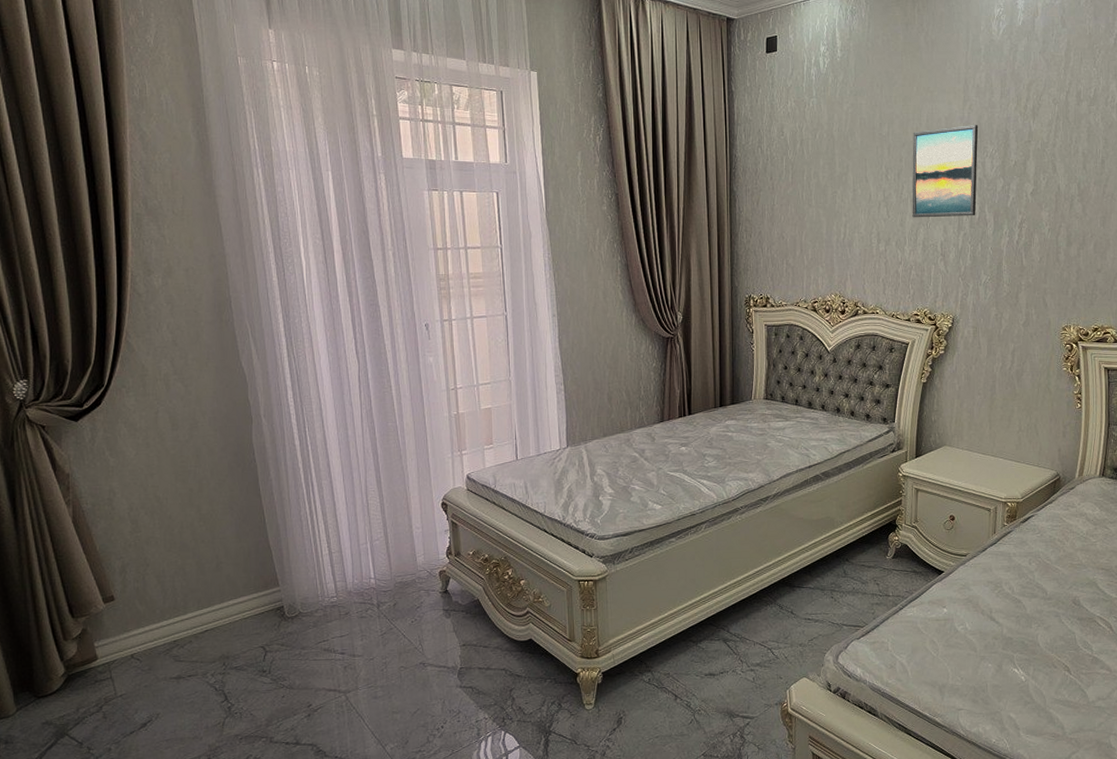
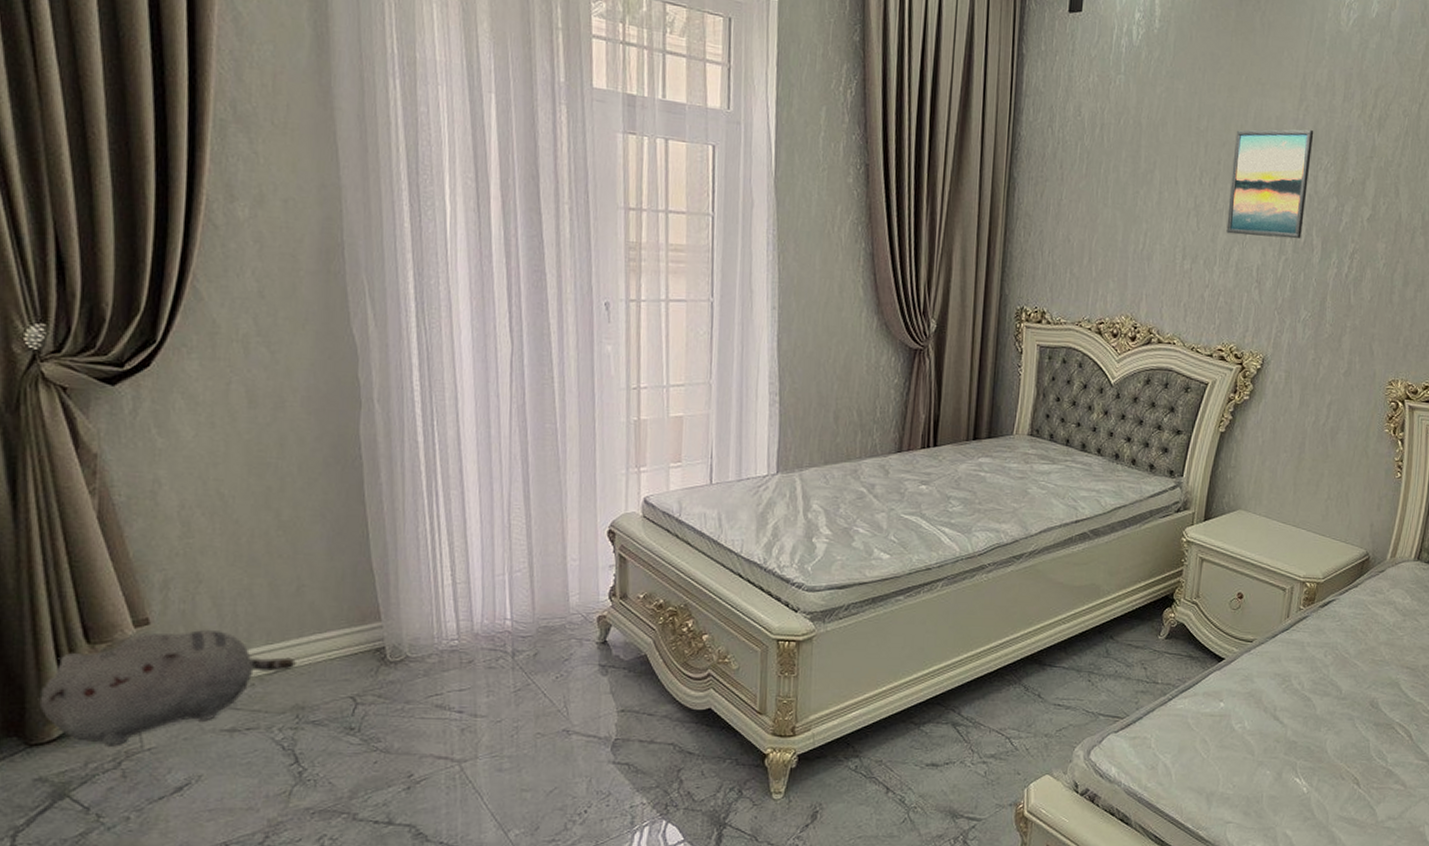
plush toy: none [41,601,220,695] -> present [37,629,296,747]

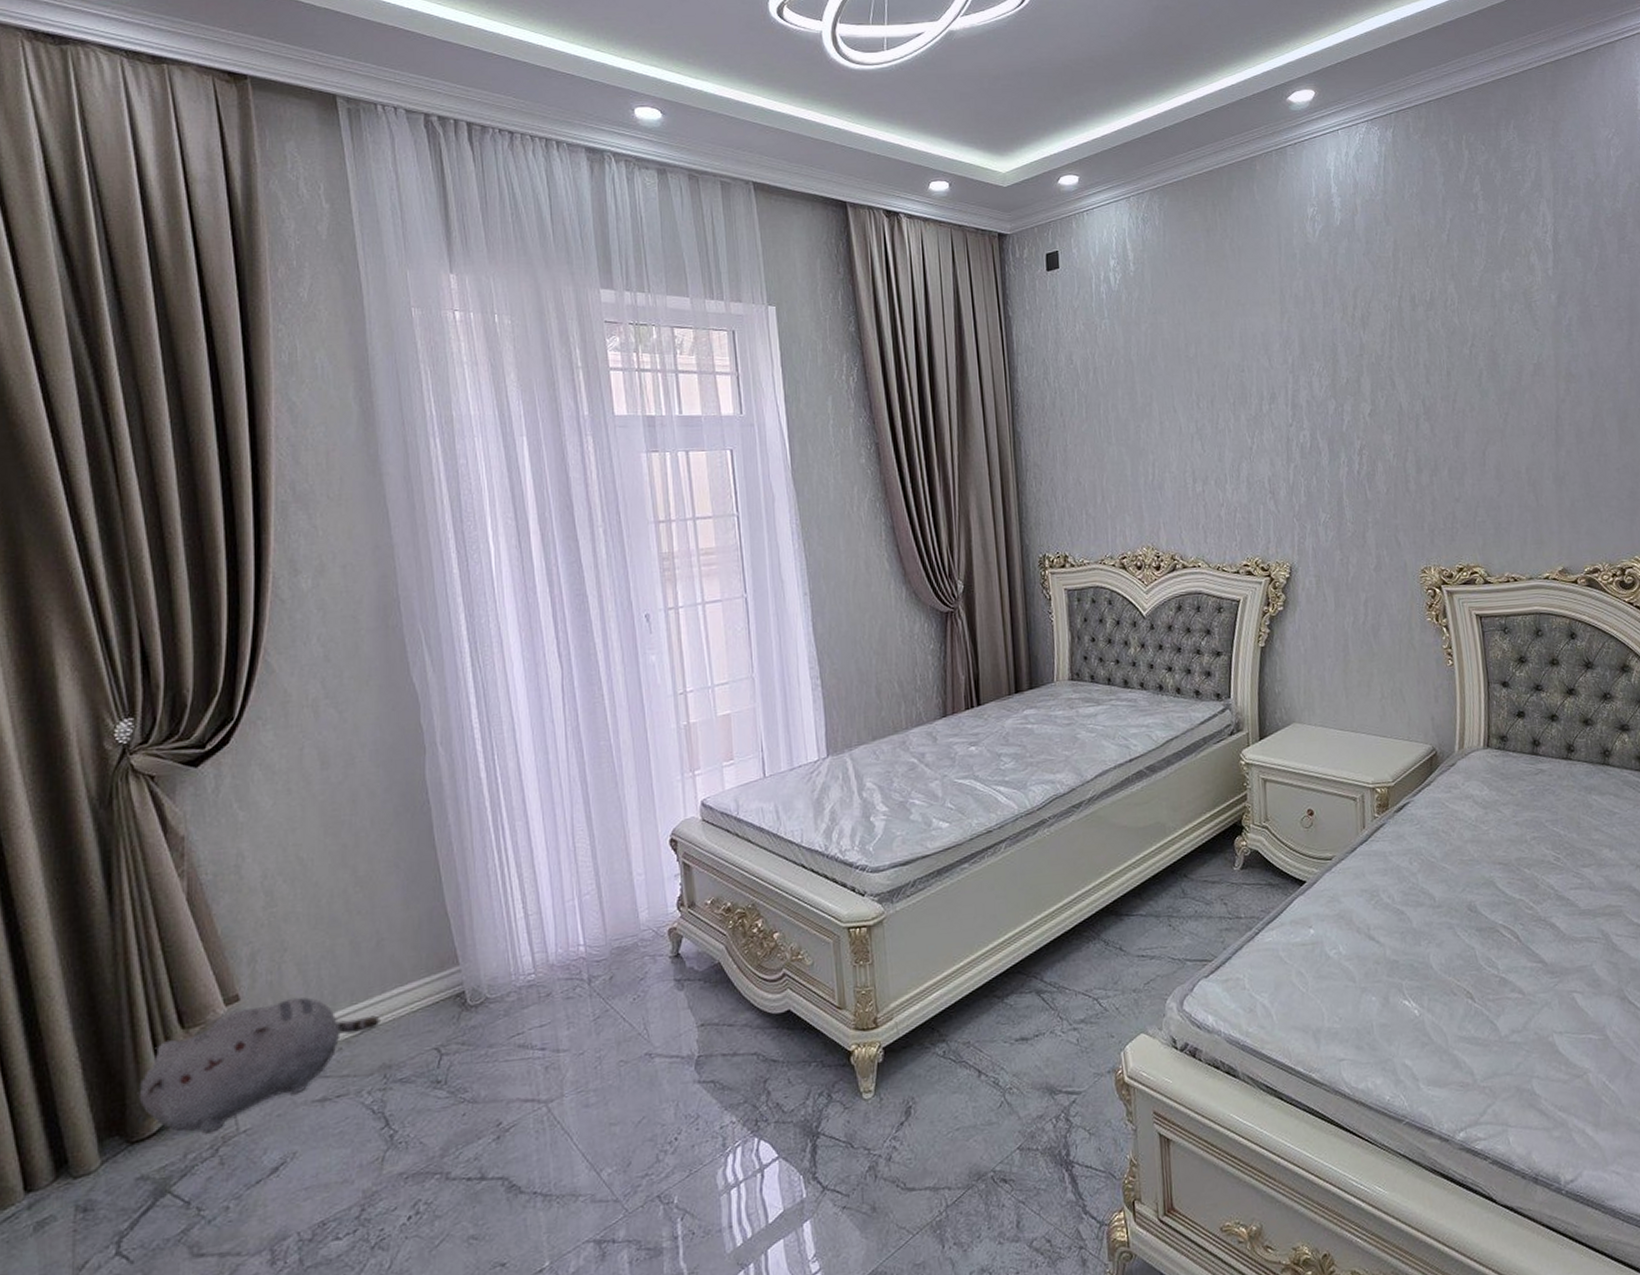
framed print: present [1226,129,1314,239] -> none [1225,338,1307,451]

